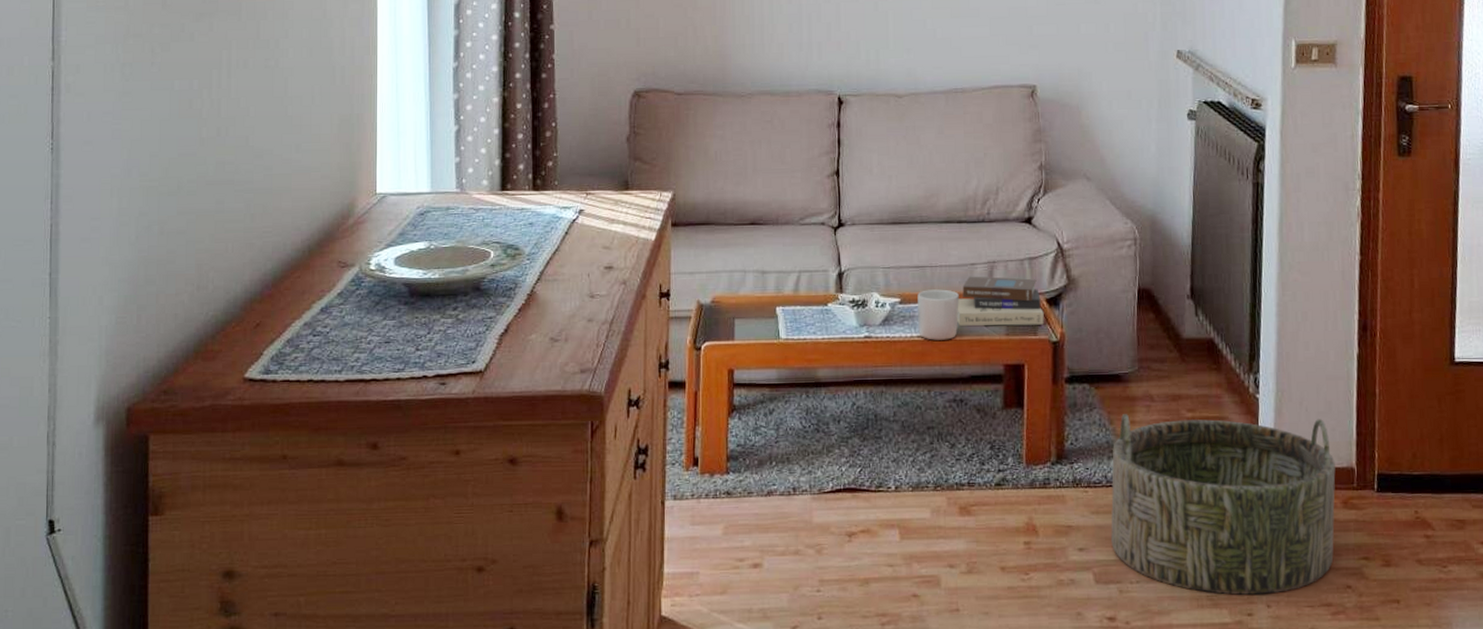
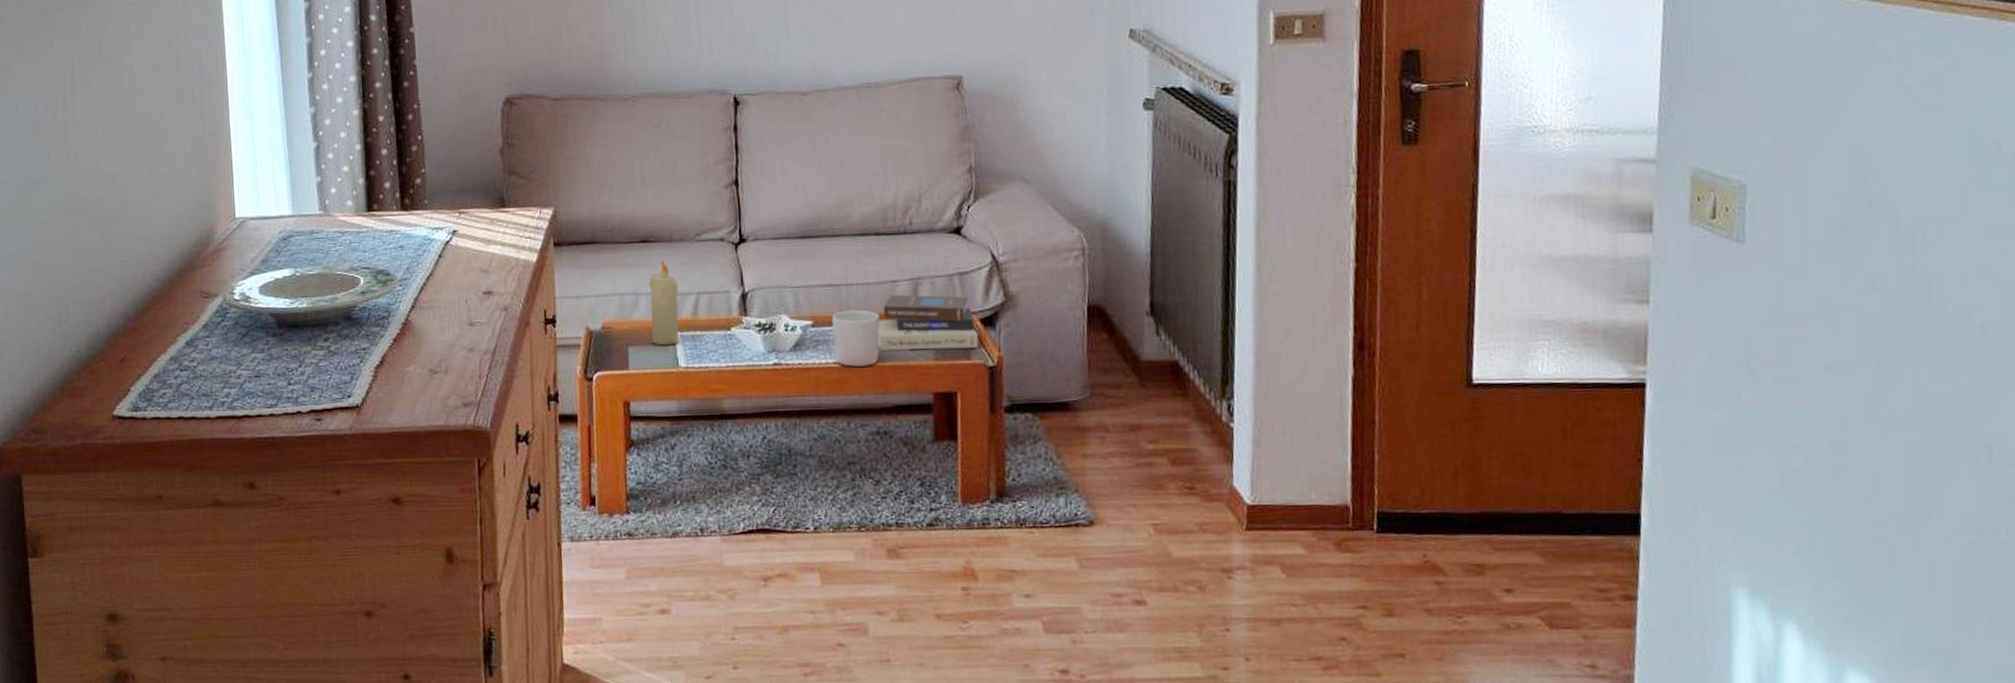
candle: none [756,241,782,319] -> present [649,260,679,346]
basket: present [1111,414,1336,595] -> none [1061,446,1327,647]

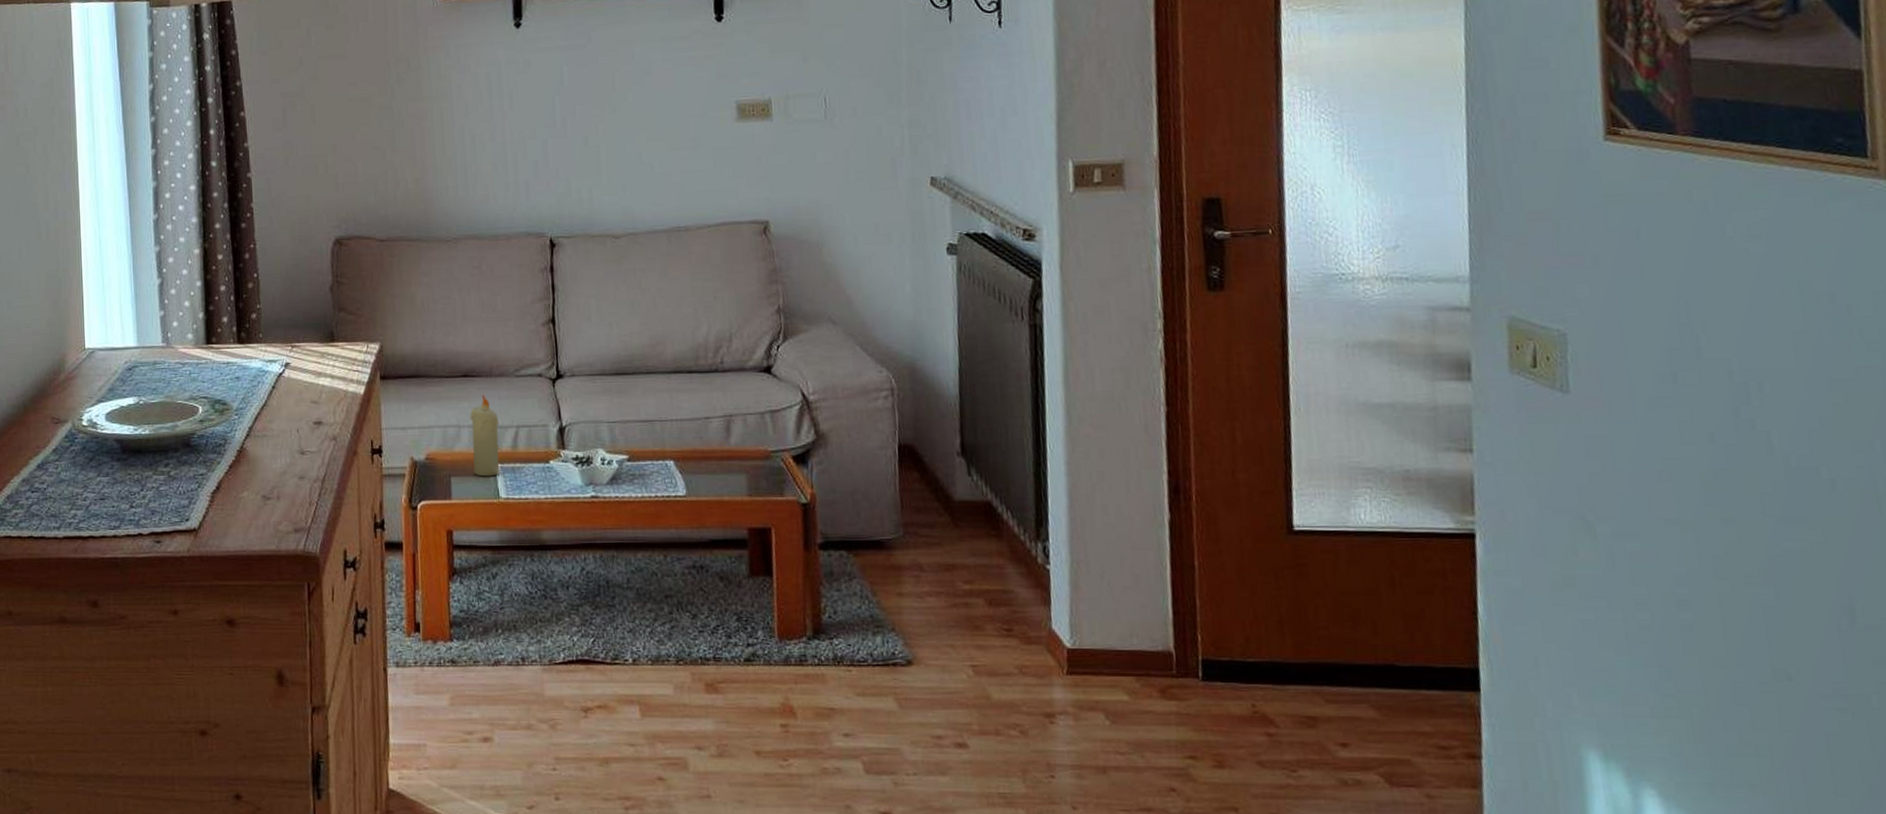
mug: present [832,310,880,367] -> none [647,445,694,501]
books: present [878,294,979,351] -> none [692,431,791,486]

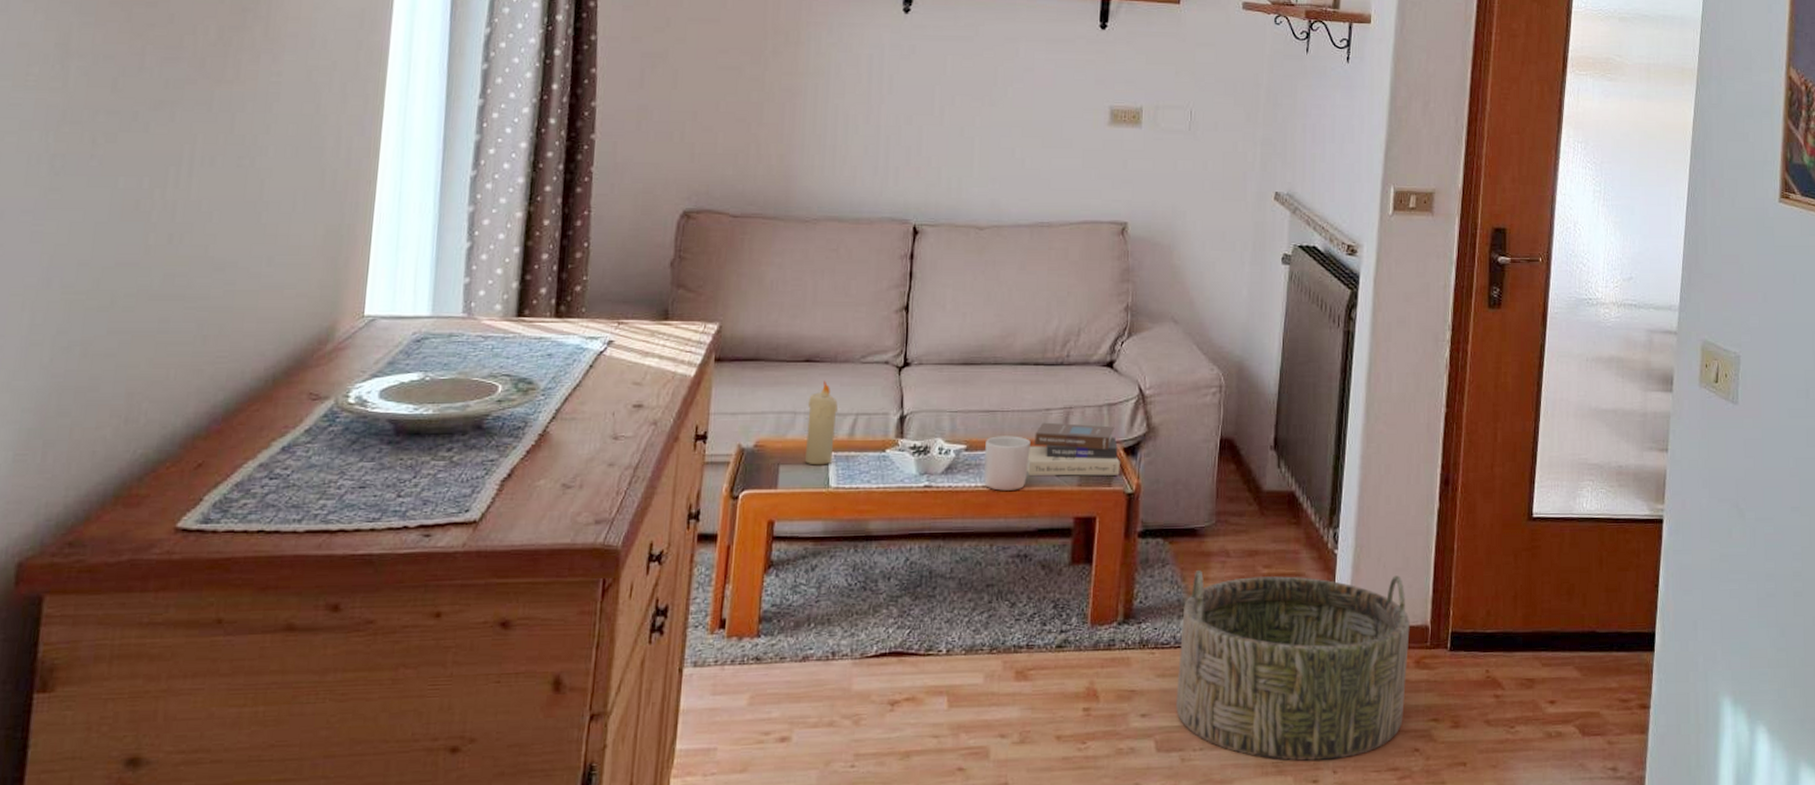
mug: none [647,445,694,501] -> present [984,436,1031,491]
books: none [692,431,791,486] -> present [1027,422,1120,476]
basket: none [878,585,1152,794] -> present [1176,570,1410,761]

